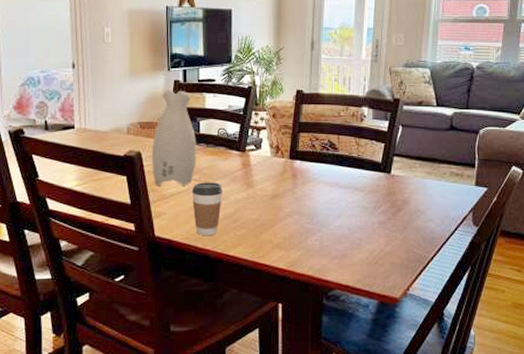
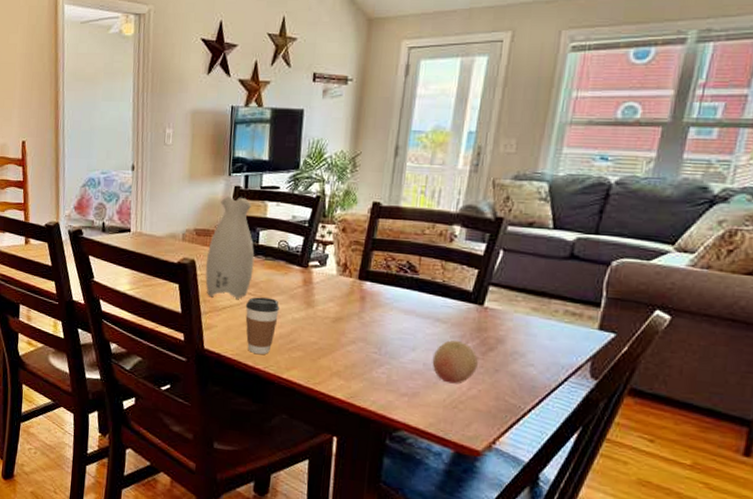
fruit: none [355,205,390,243] -> present [432,340,478,384]

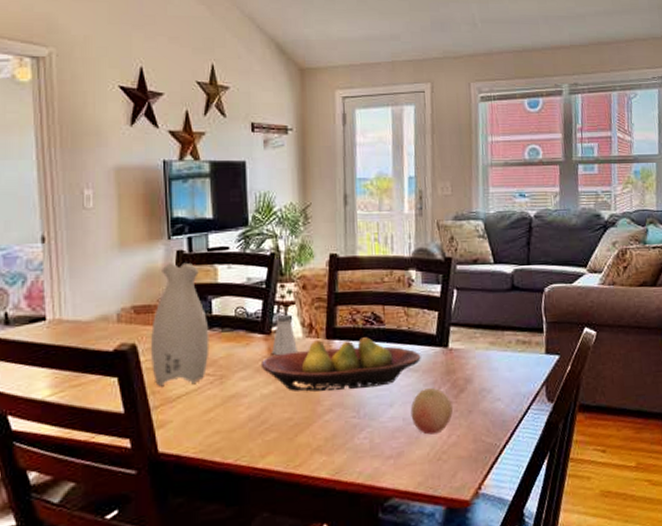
coffee cup: present [245,297,279,355] -> none [204,375,245,447]
fruit bowl: none [295,279,452,331] -> present [260,337,421,392]
saltshaker: none [307,253,330,288] -> present [272,315,297,356]

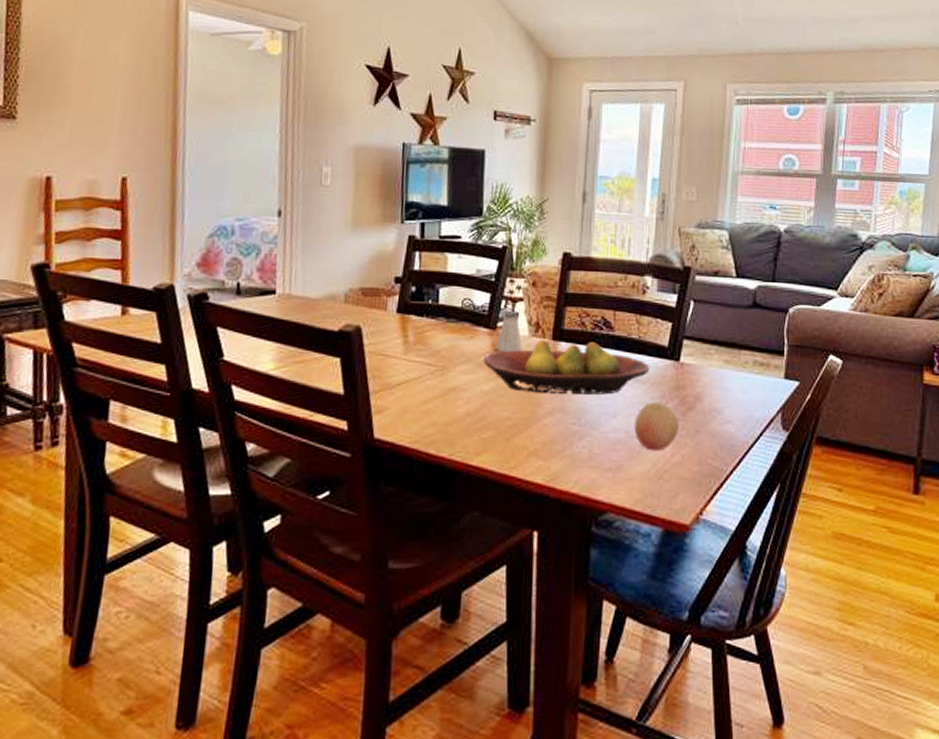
vase: present [150,261,210,387] -> none [374,246,435,372]

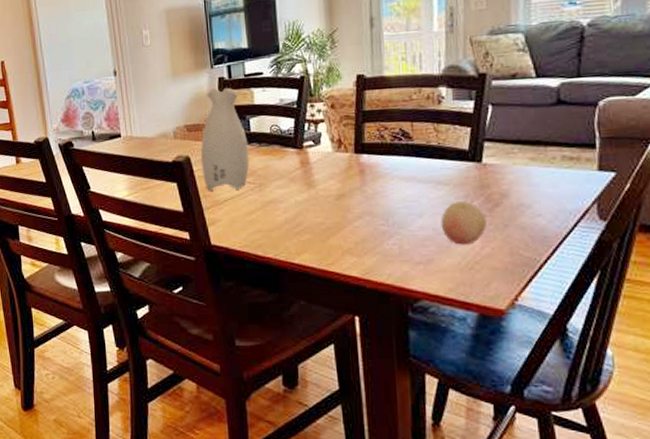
vase: none [374,246,435,372] -> present [200,87,250,192]
fruit bowl: present [483,340,650,395] -> none [294,152,452,200]
saltshaker: present [496,311,522,353] -> none [304,132,328,168]

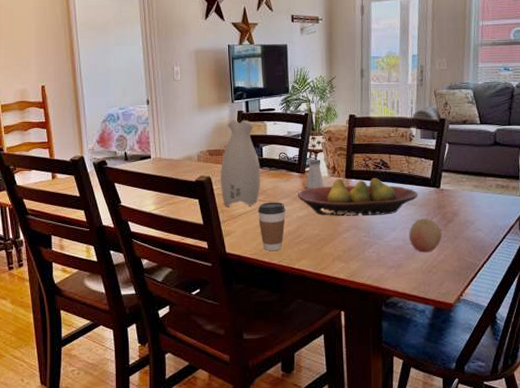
coffee cup: none [246,184,281,243] -> present [257,202,286,251]
fruit bowl: none [294,152,452,200] -> present [297,178,418,216]
saltshaker: none [304,132,328,168] -> present [305,160,324,189]

